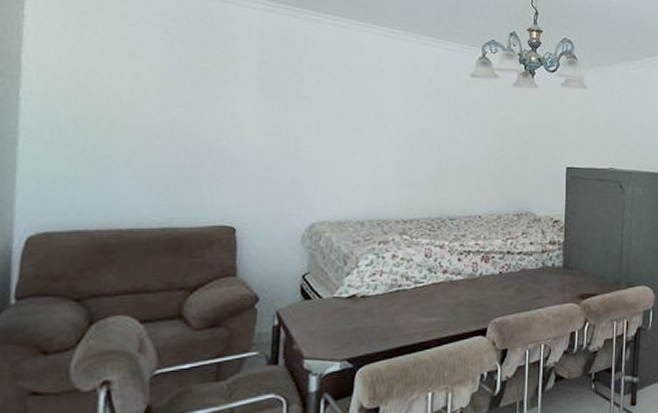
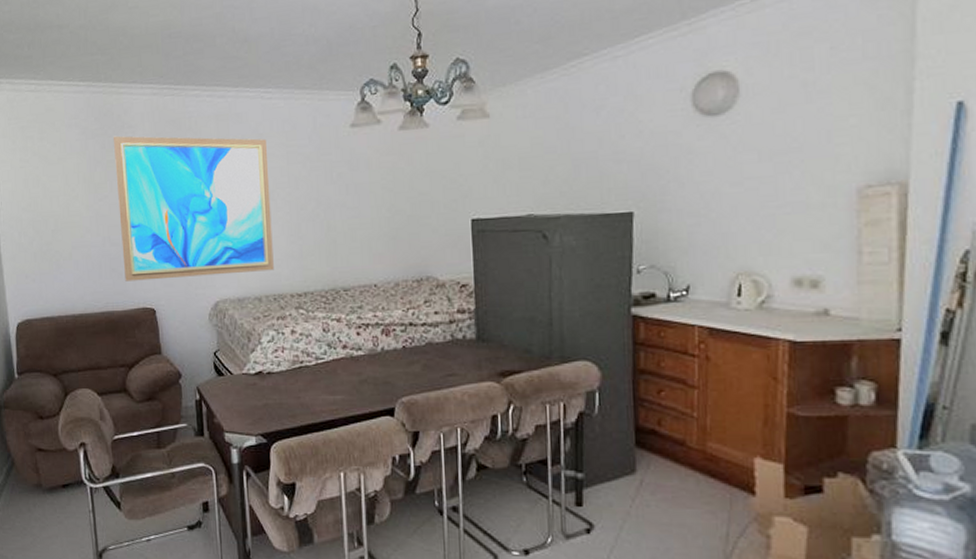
wall art: none [200,42,388,197] -> present [114,136,274,281]

